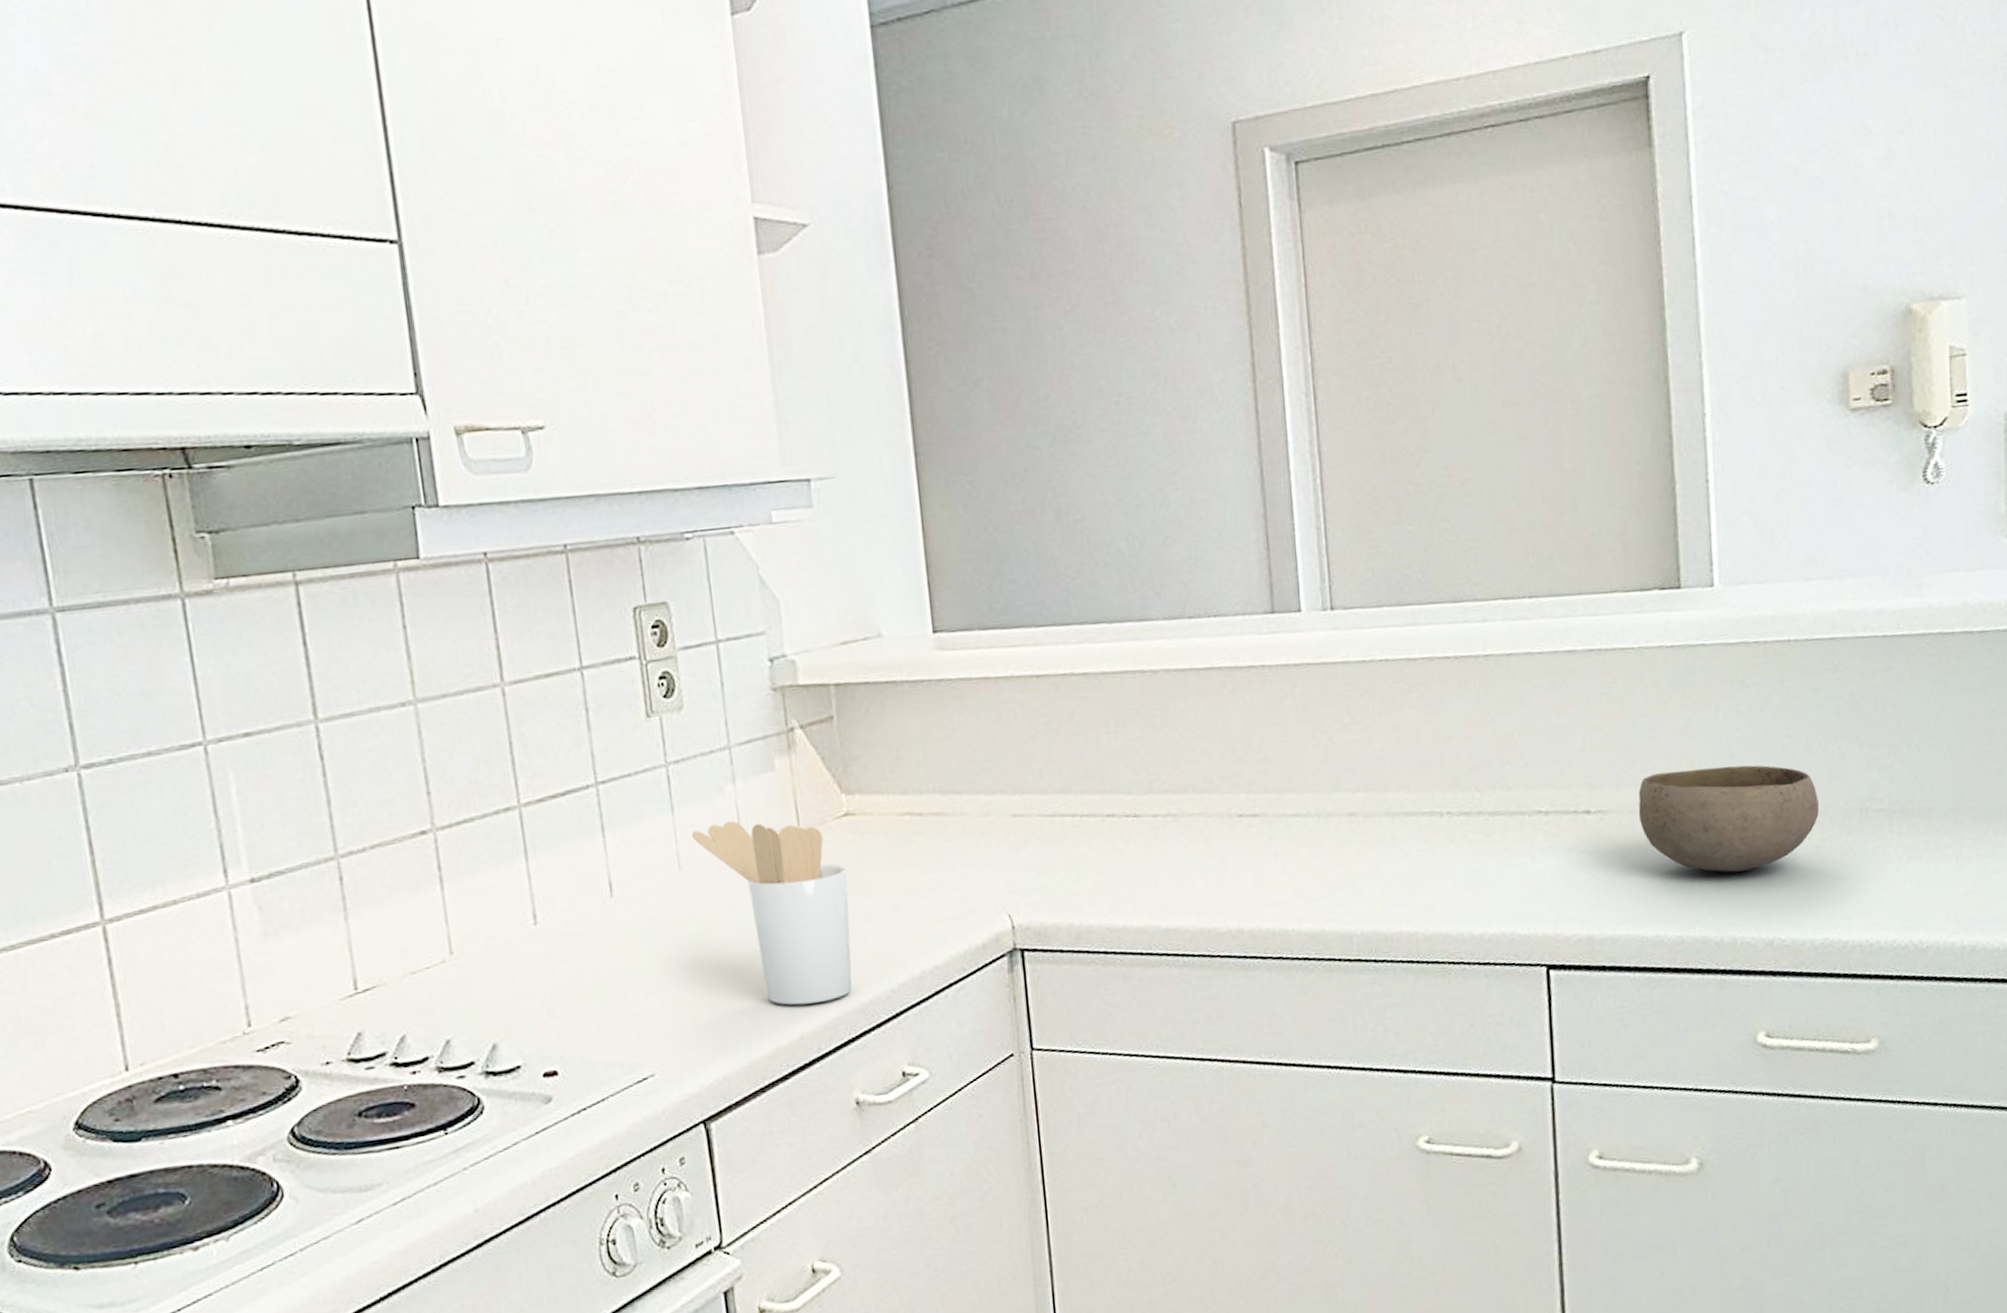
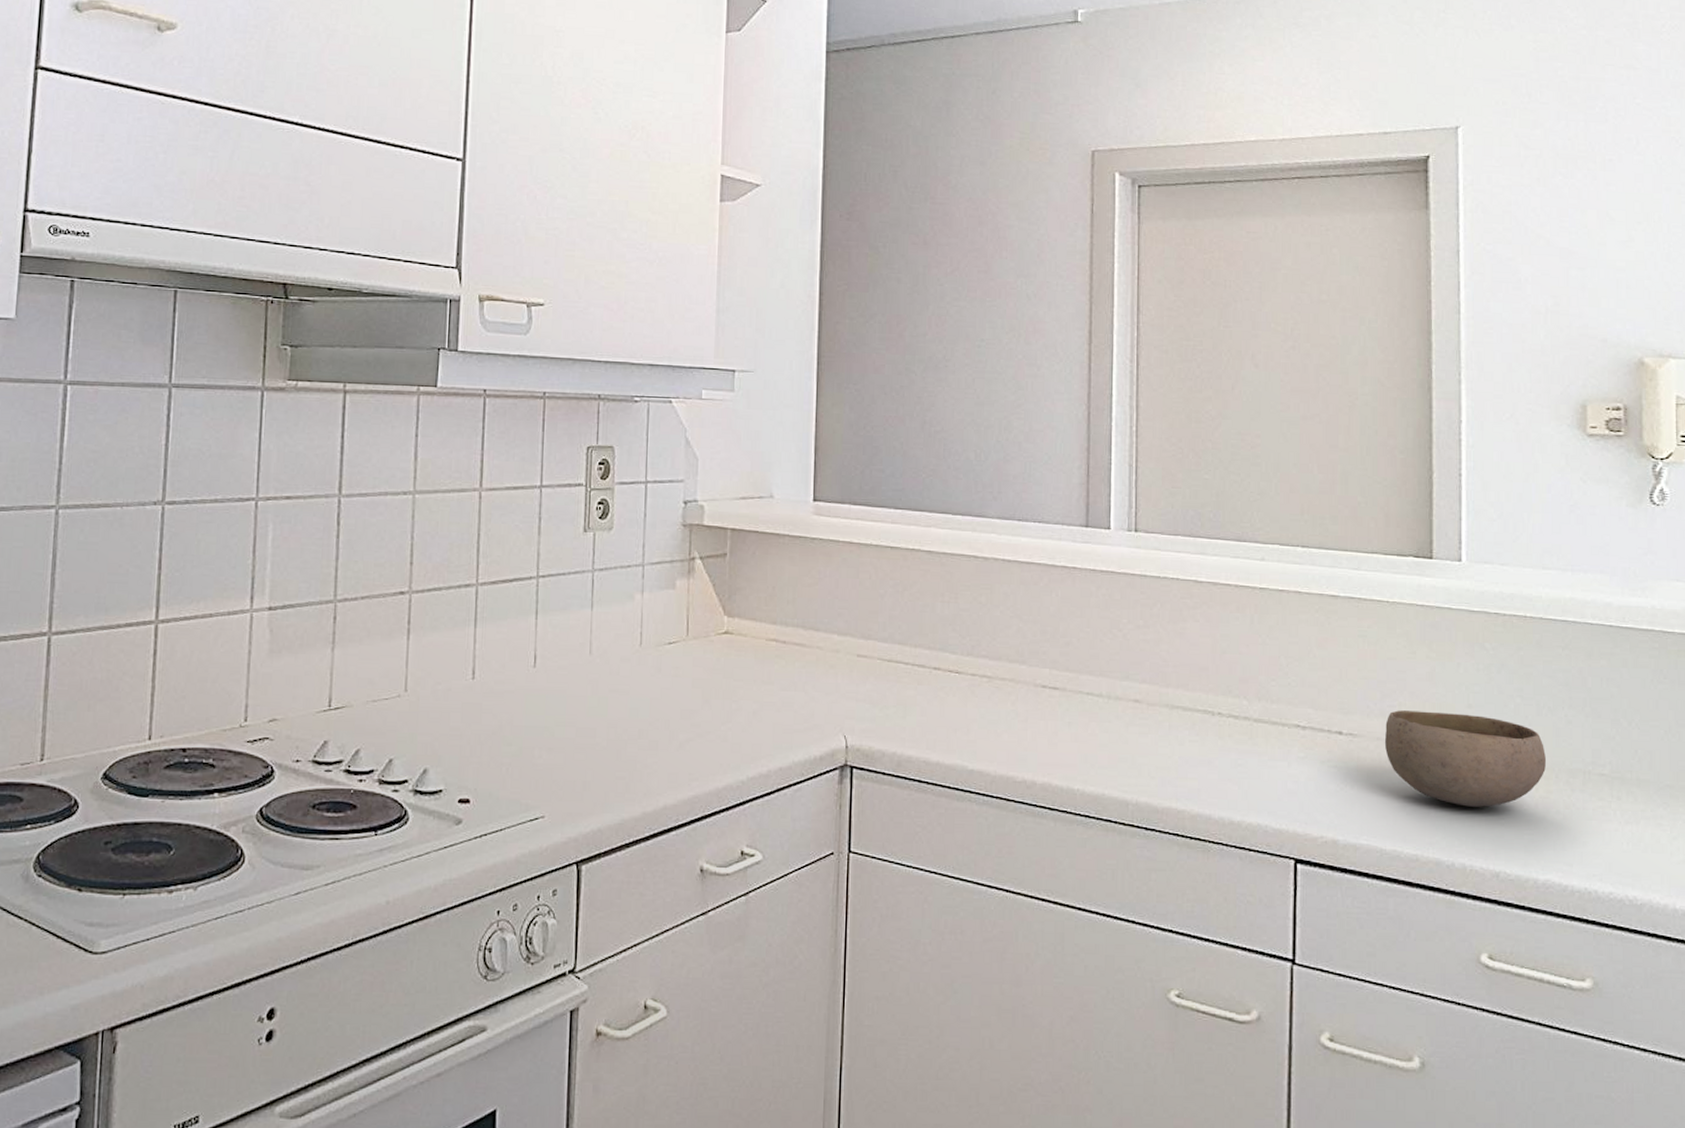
utensil holder: present [691,821,852,1006] -> none [603,623,720,781]

